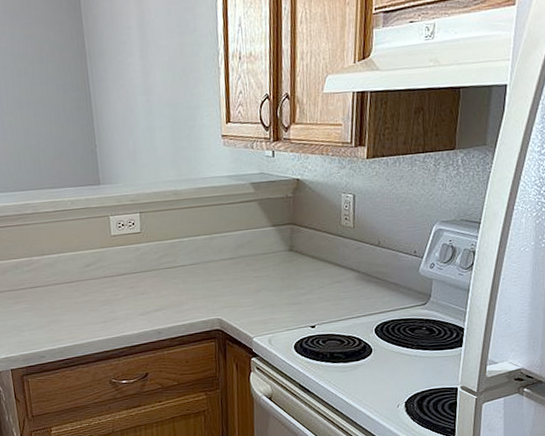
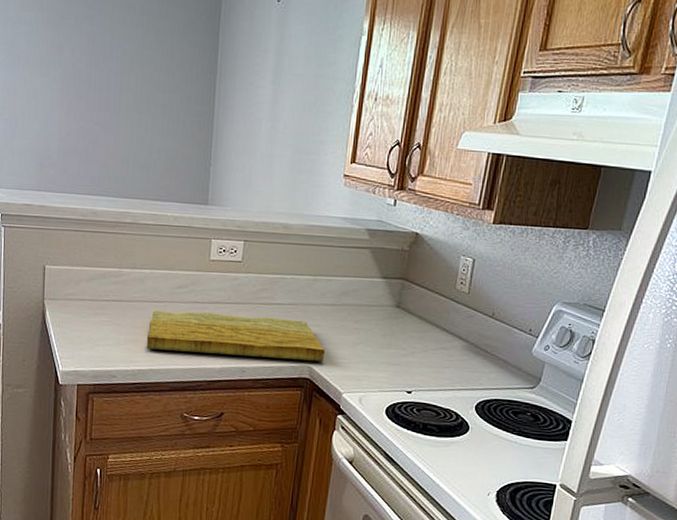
cutting board: none [66,277,231,327] -> present [146,310,325,361]

